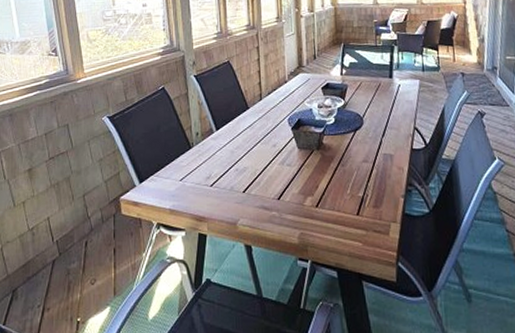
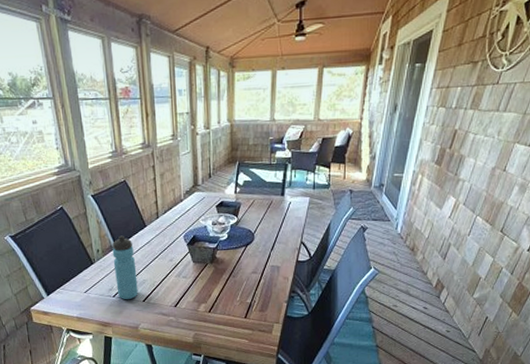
water bottle: none [212,117,238,191] -> present [112,235,138,300]

